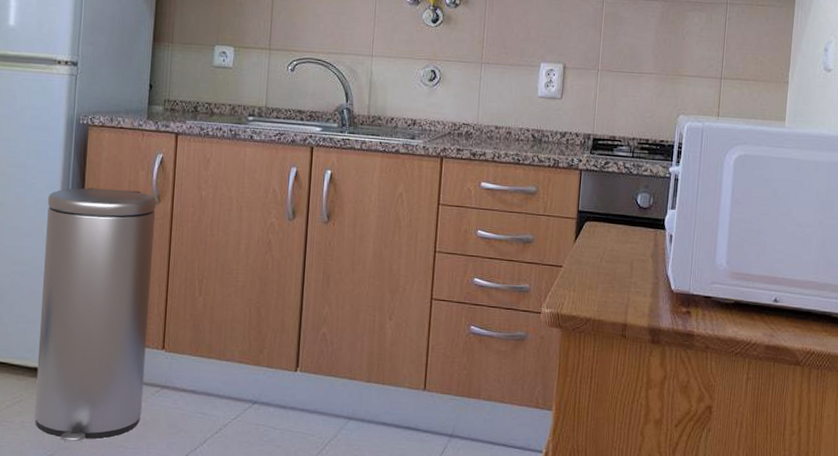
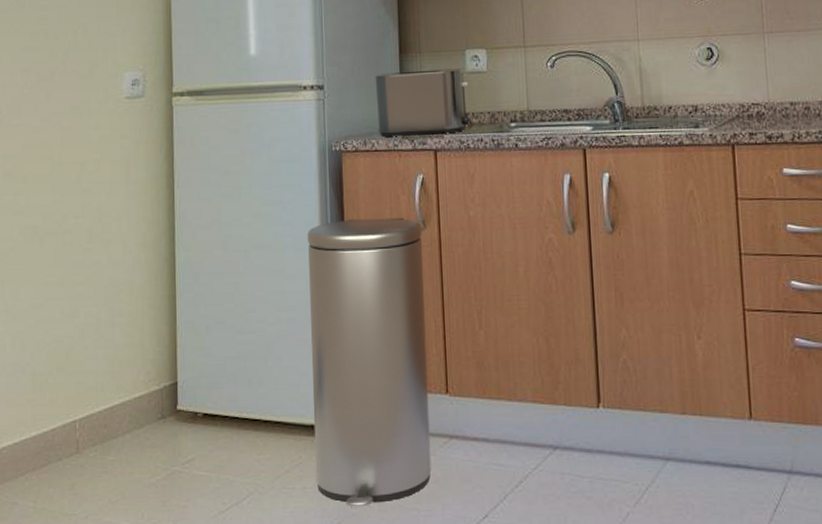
toaster: none [125,58,215,120] -> present [375,68,470,138]

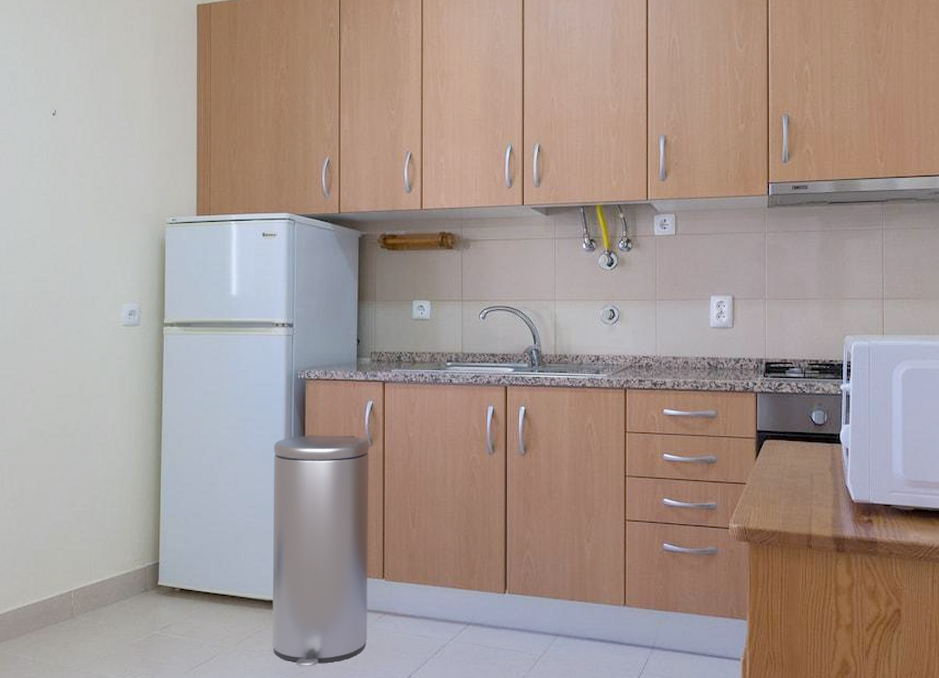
toaster: present [375,68,470,138] -> none [336,315,415,370]

